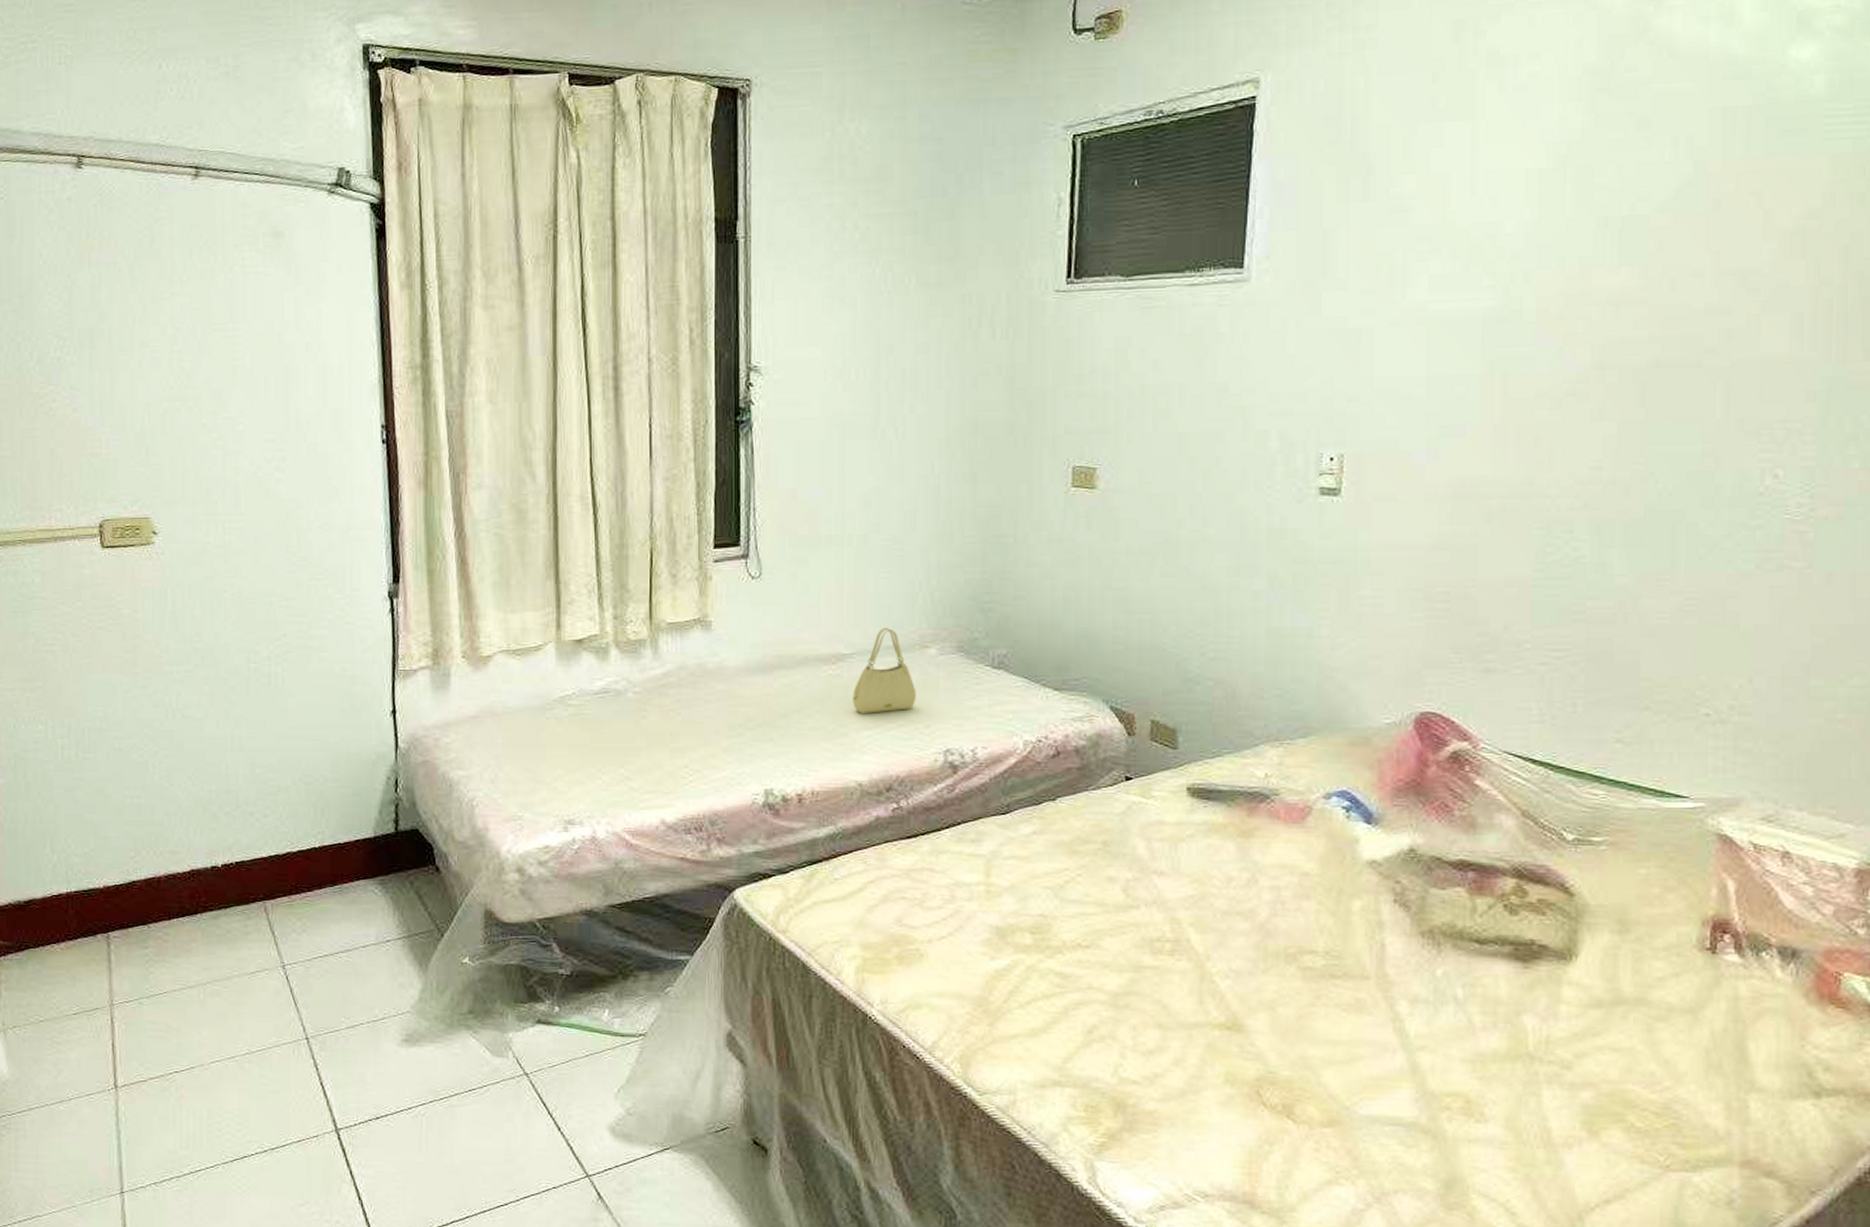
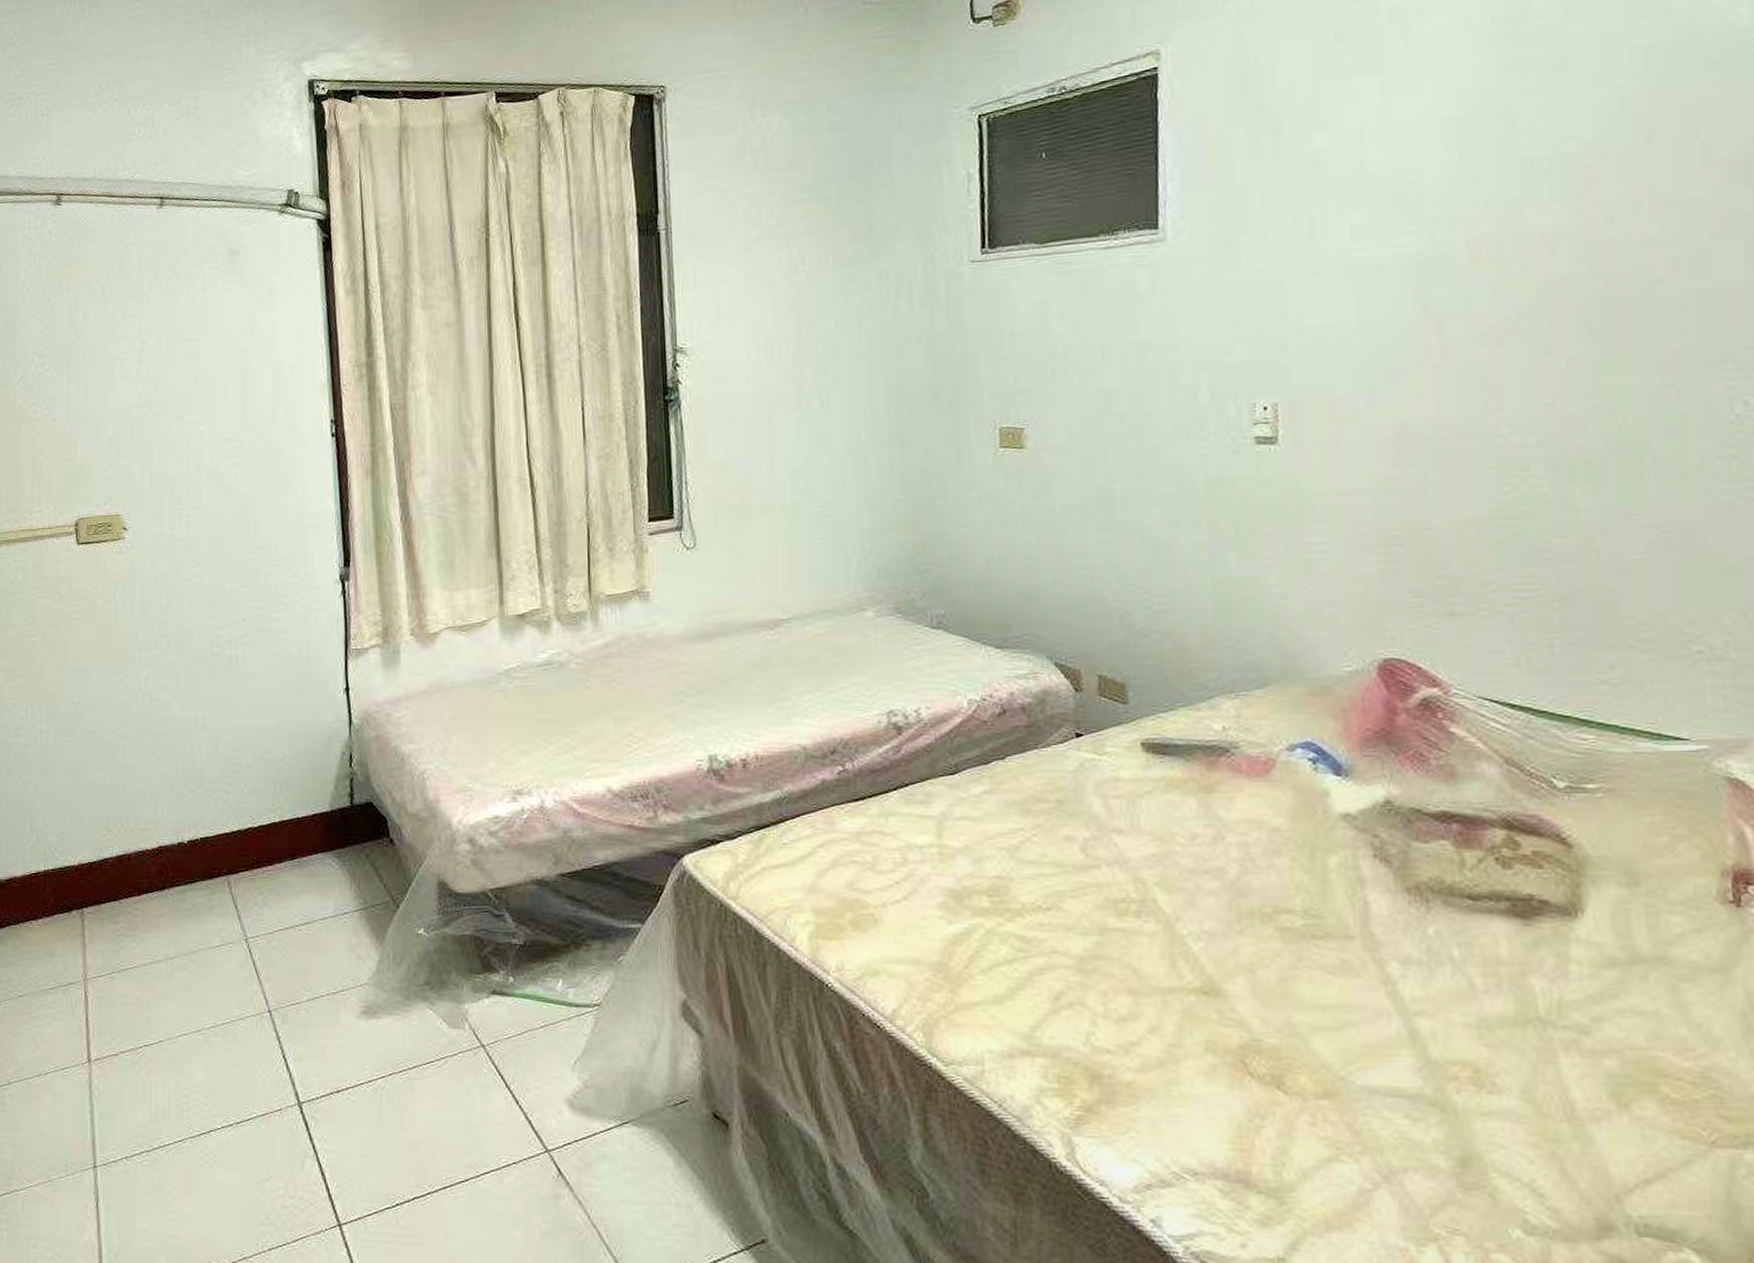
handbag: present [853,627,917,713] -> none [792,591,856,677]

